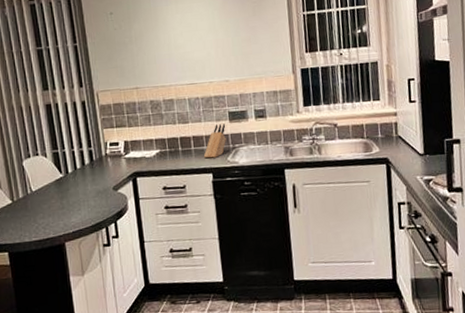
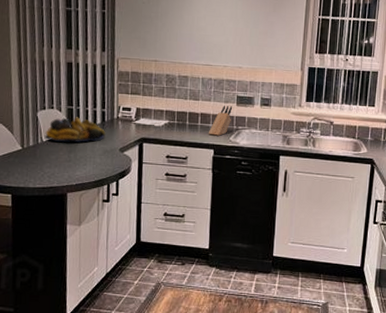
fruit bowl: none [33,160,97,190] -> present [44,117,106,143]

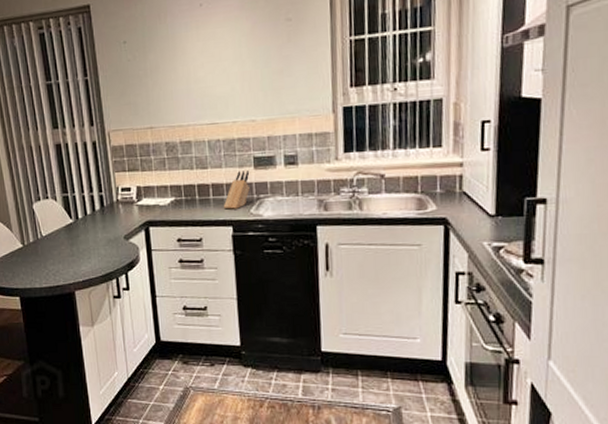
fruit bowl: present [44,117,106,143] -> none [43,205,107,236]

